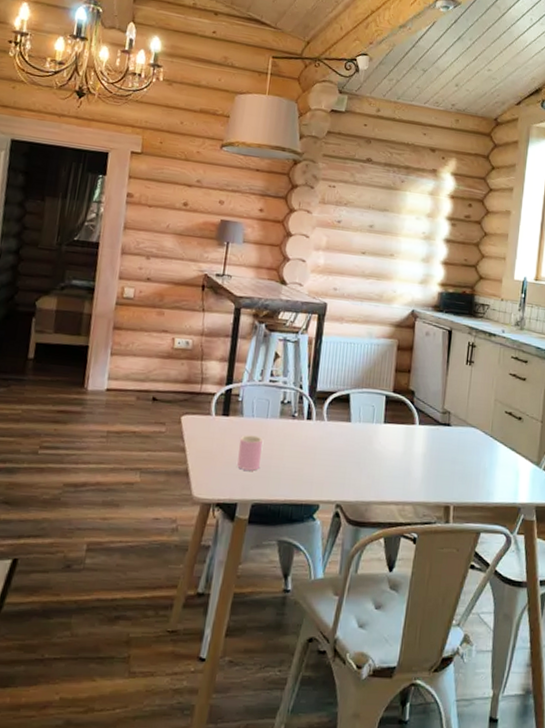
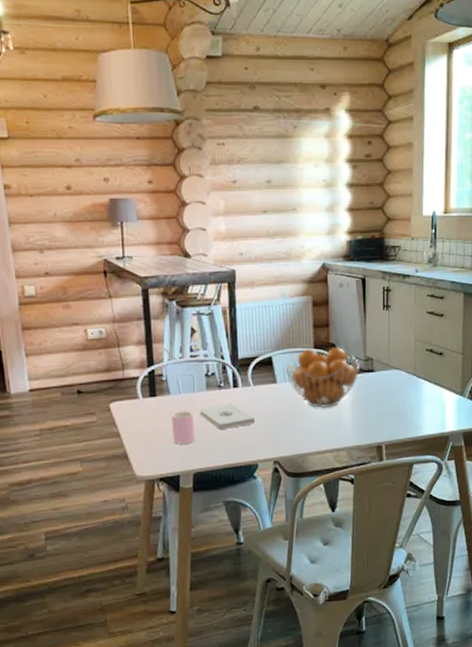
notepad: none [269,435,324,462] -> present [200,403,256,429]
fruit basket: none [362,392,437,457] -> present [286,347,360,409]

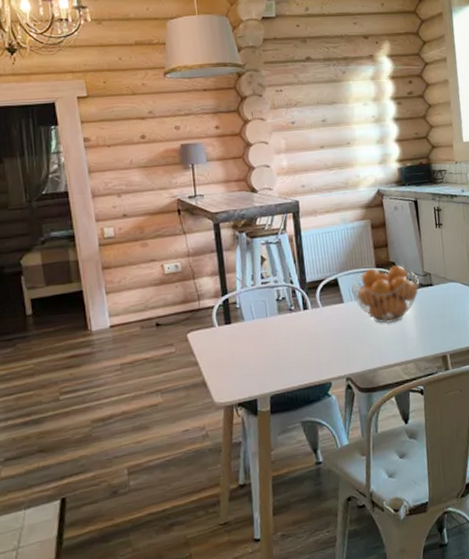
cup: present [170,410,196,444] -> none [245,335,271,369]
notepad: present [200,403,256,429] -> none [273,325,327,351]

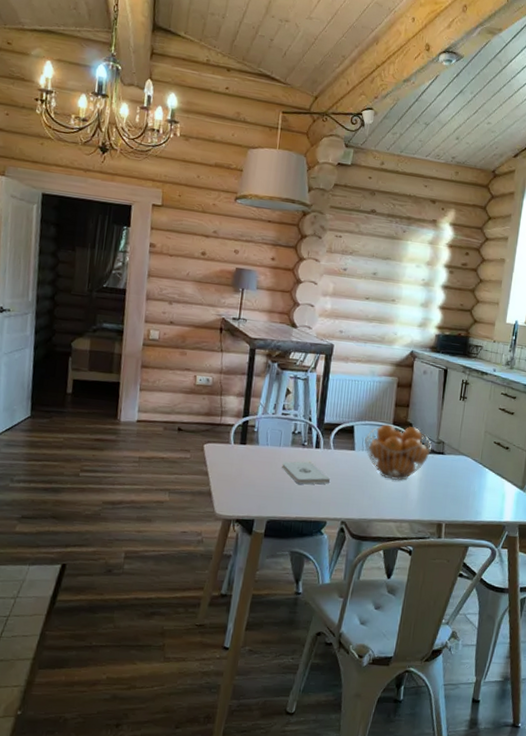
notepad: none [273,325,327,351] -> present [282,461,331,485]

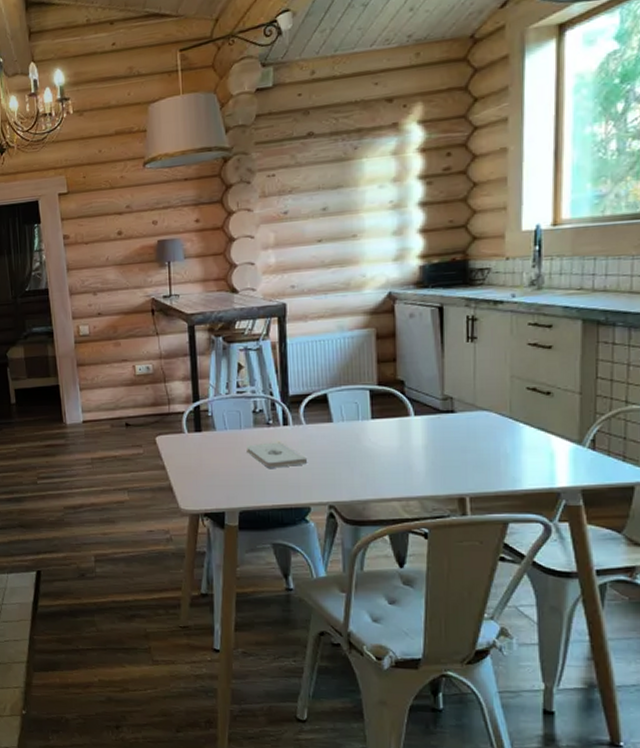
fruit basket: present [364,424,432,481] -> none [344,384,436,452]

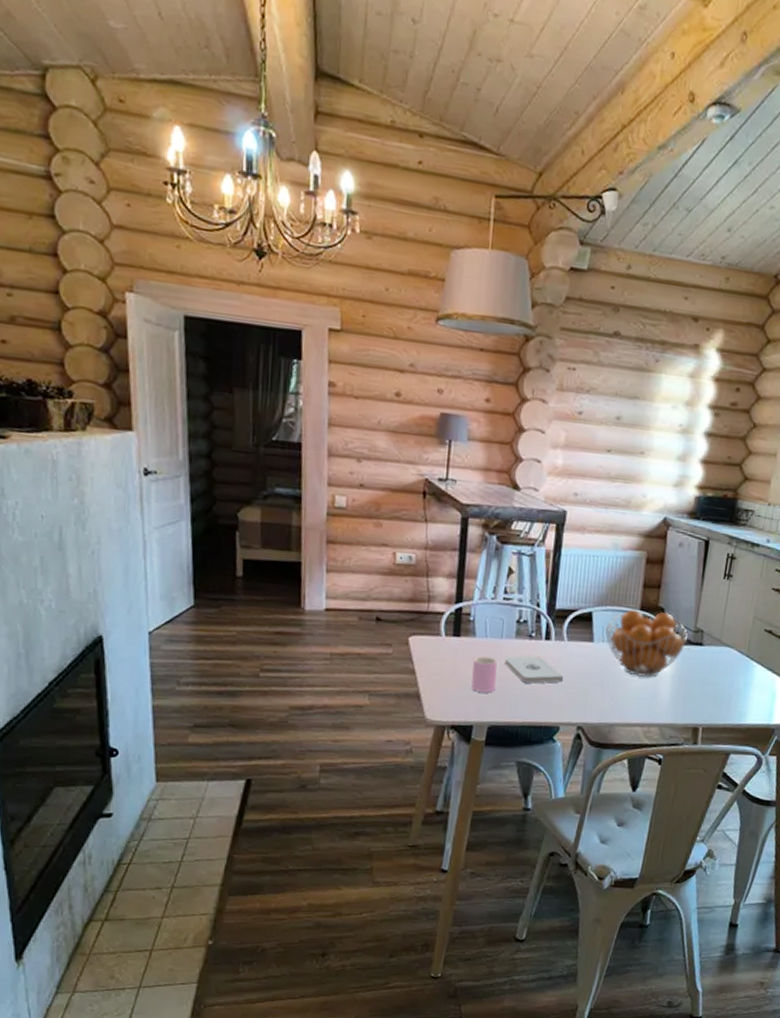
cup: none [216,447,242,481] -> present [471,656,498,693]
fruit basket: none [344,384,436,452] -> present [605,609,688,678]

